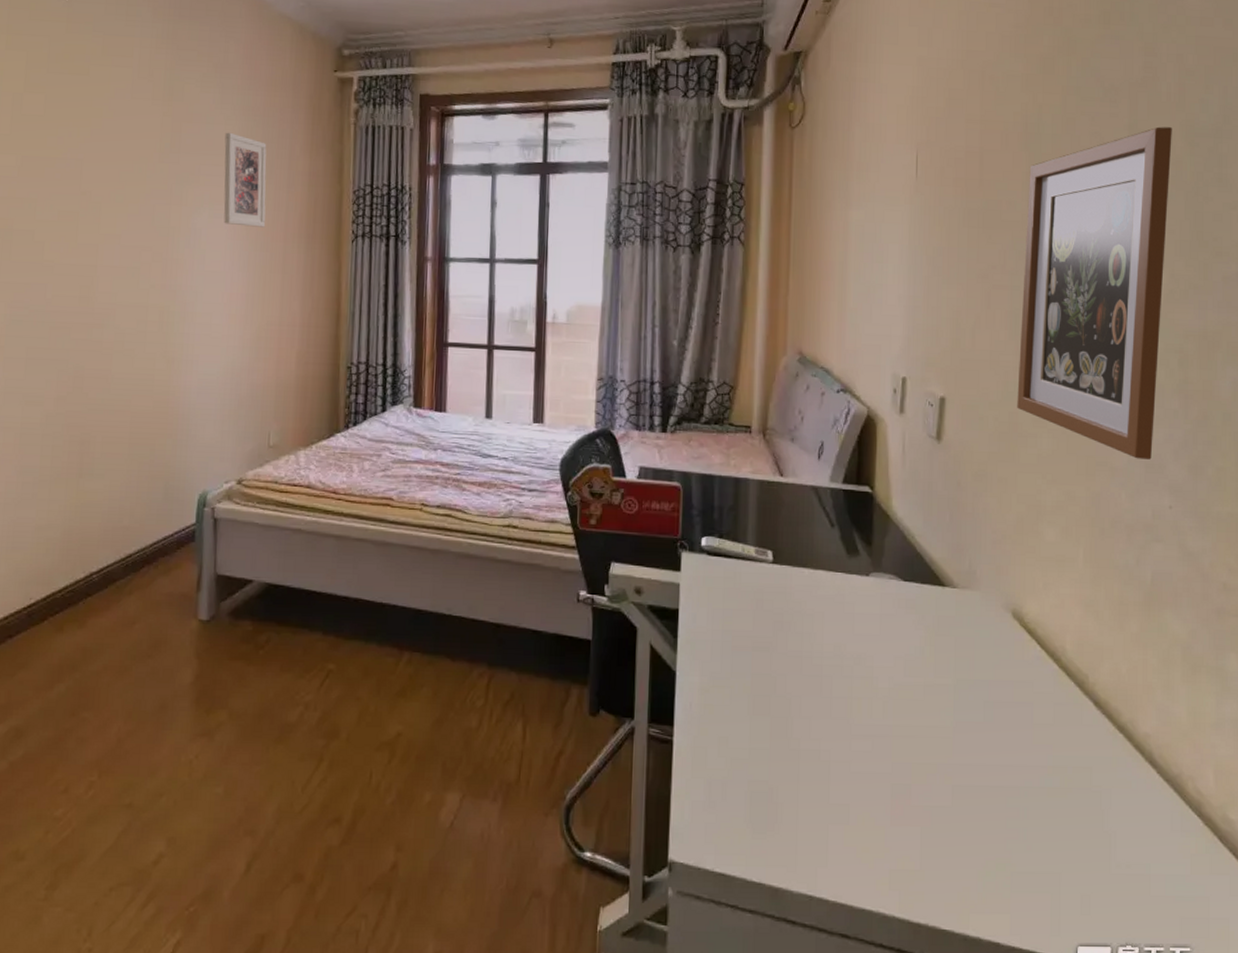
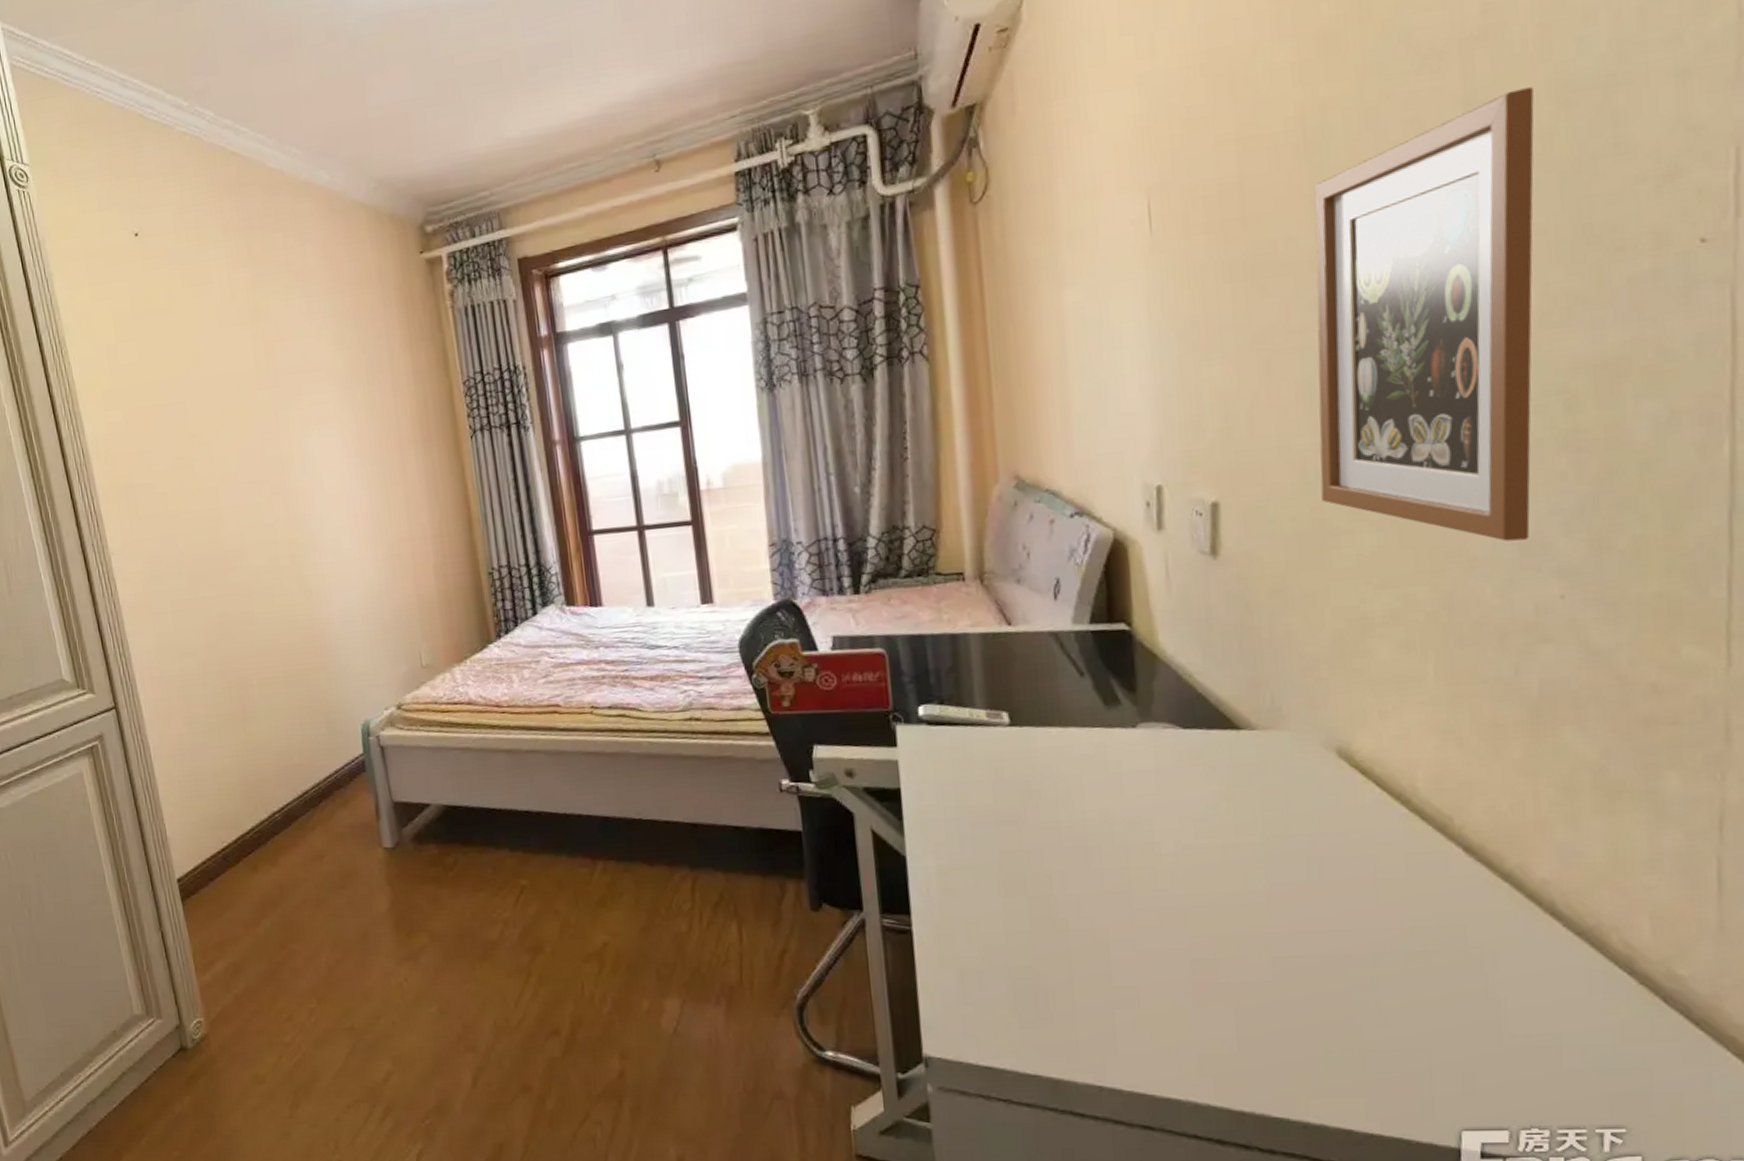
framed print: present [223,132,267,227] -> none [319,343,378,443]

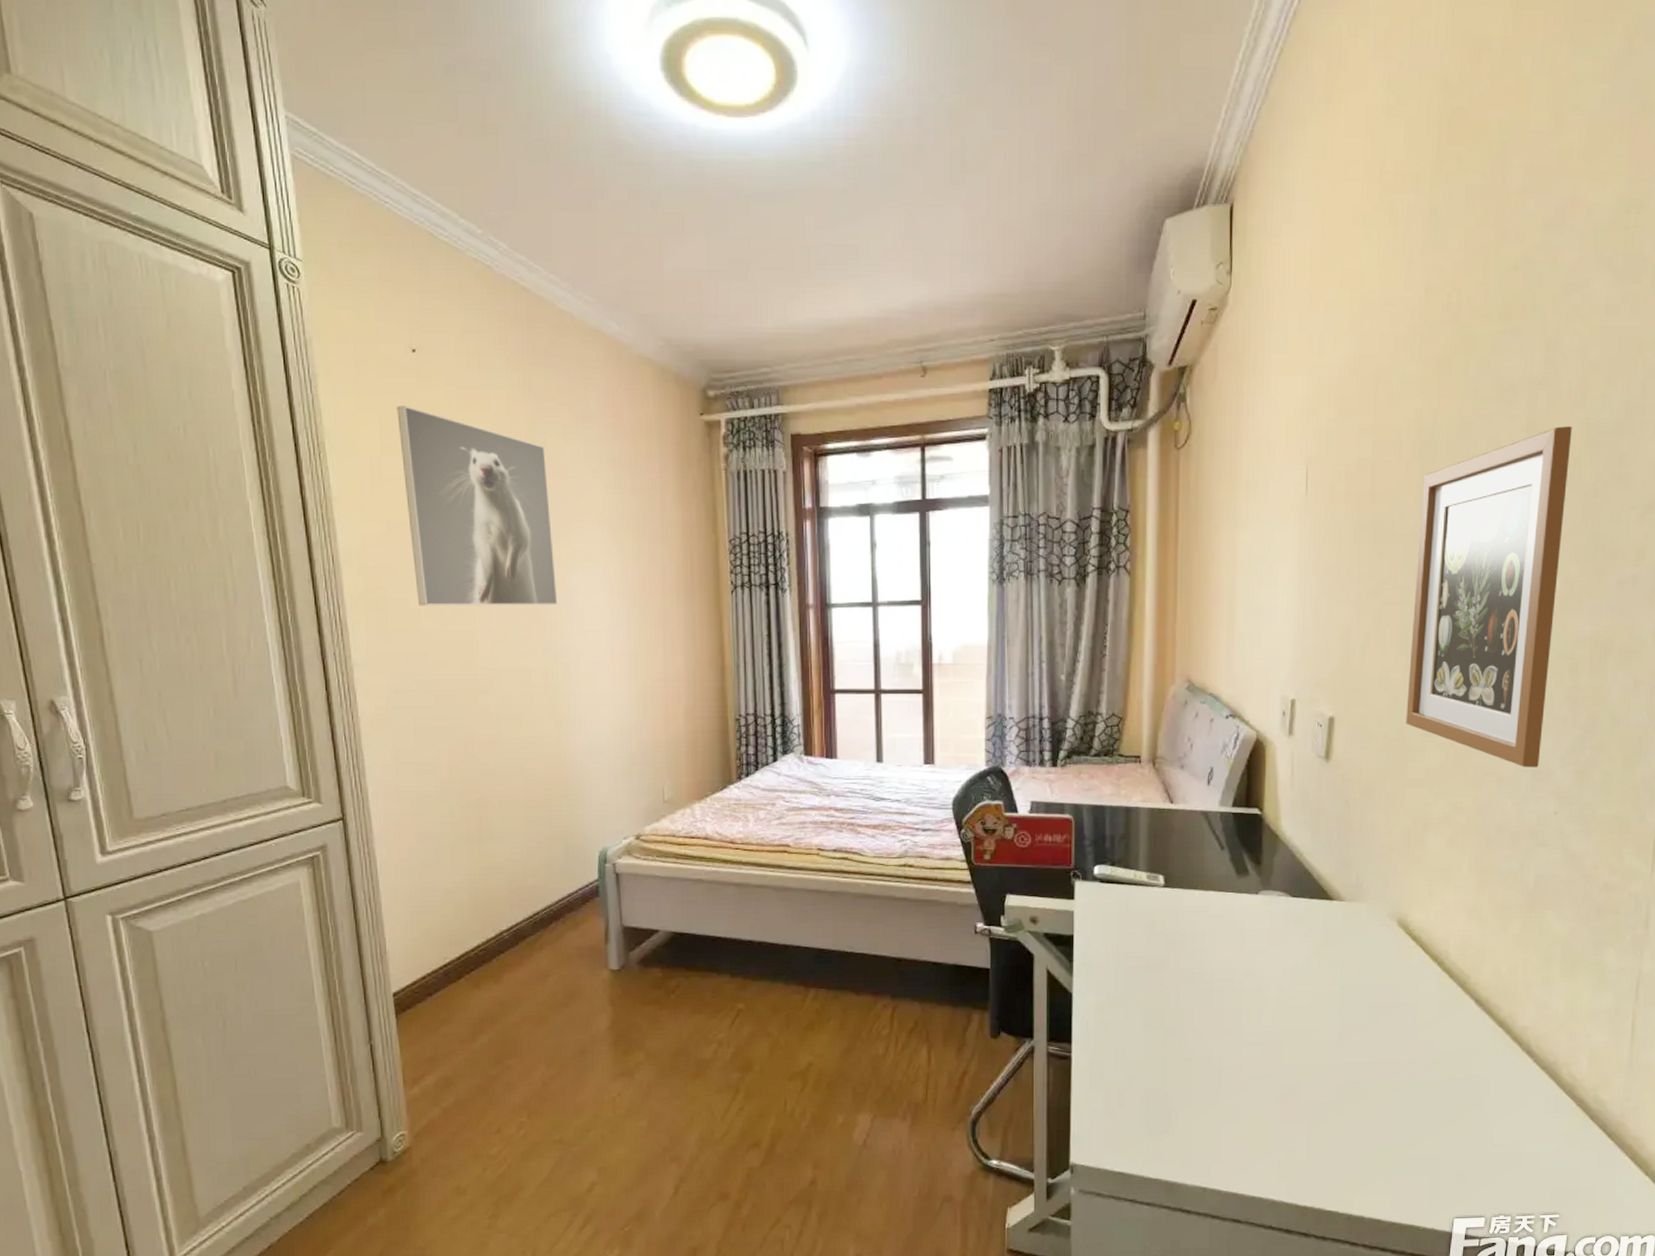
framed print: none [126,290,297,489] -> present [397,405,558,606]

